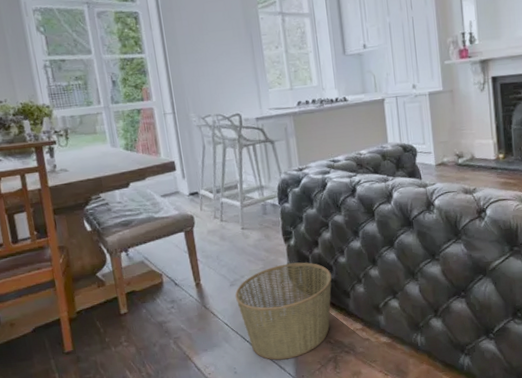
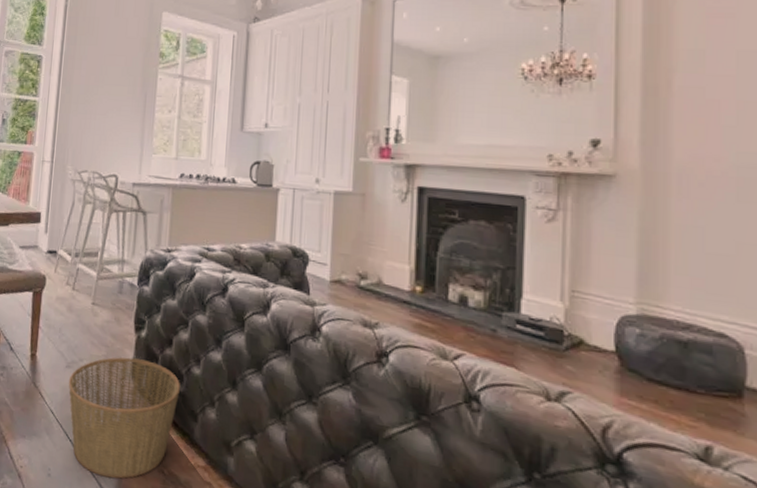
kettle: none [356,76,380,101] -> present [248,160,275,188]

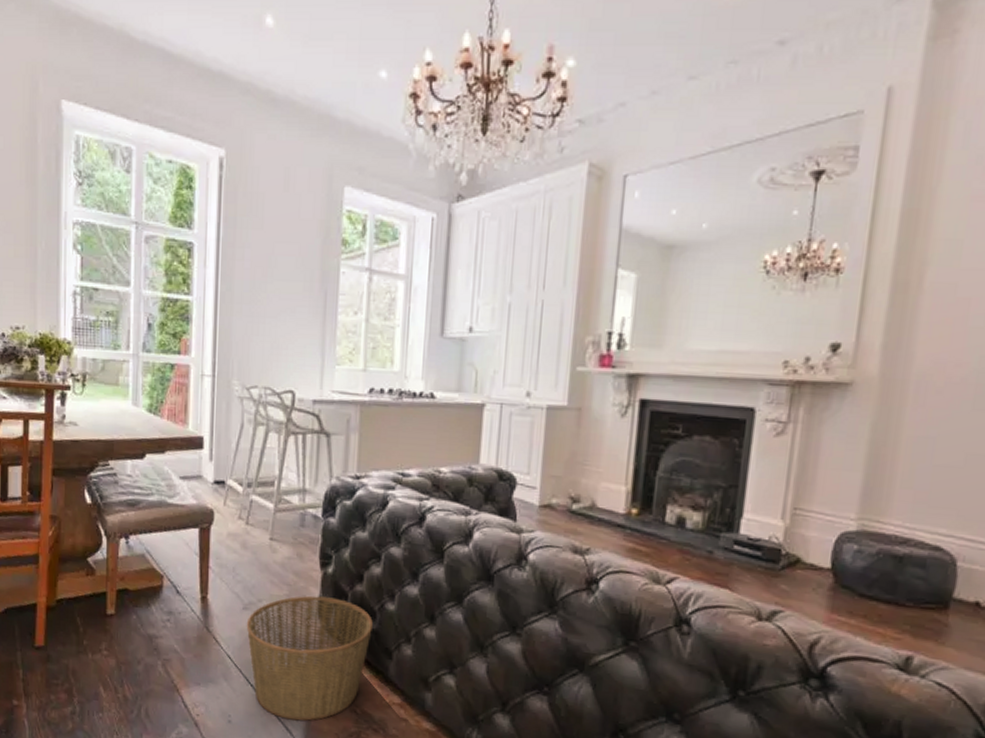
kettle: present [248,160,275,188] -> none [449,370,481,403]

